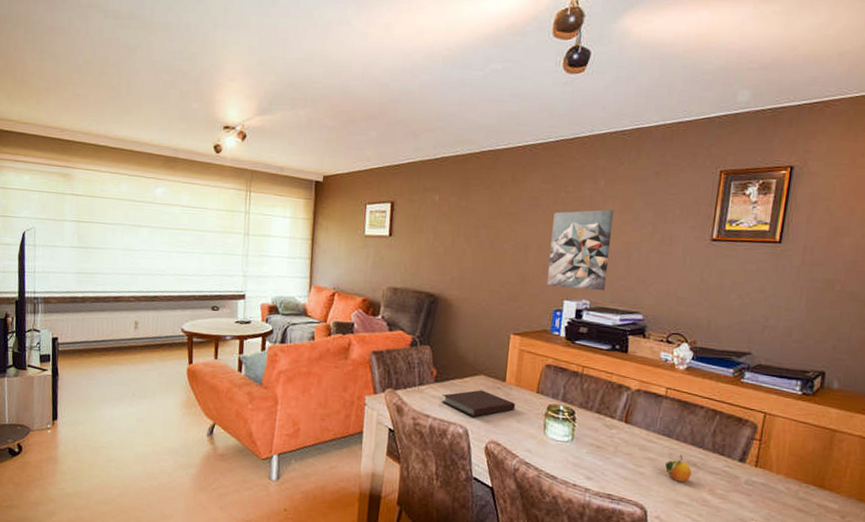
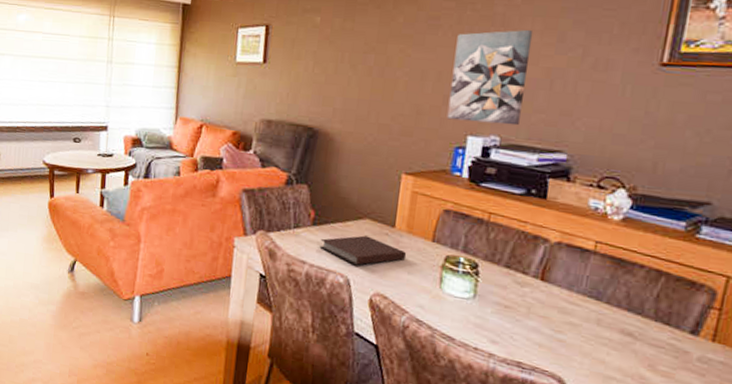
fruit: present [665,454,692,483] -> none [591,321,626,355]

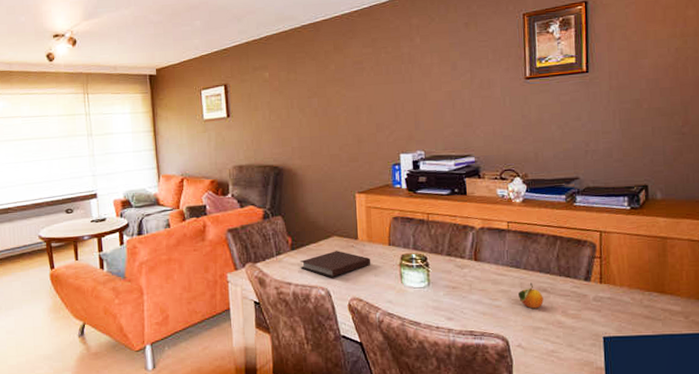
wall art: present [447,30,534,126] -> none [378,64,436,143]
fruit: none [591,321,626,355] -> present [518,282,544,309]

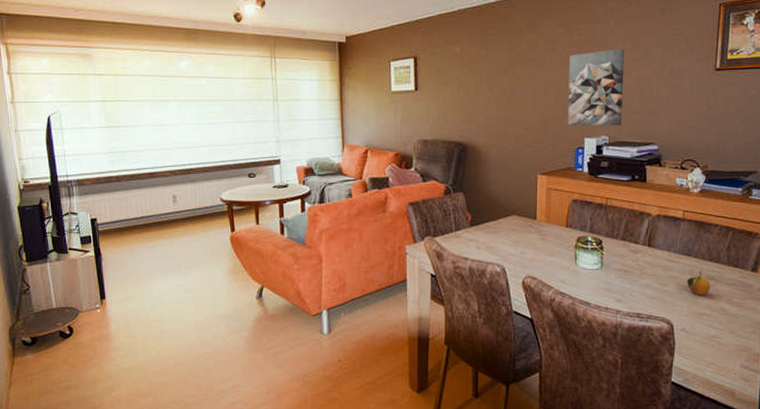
notebook: present [300,251,371,277] -> none [478,229,548,255]
wall art: none [378,64,436,143] -> present [567,49,625,126]

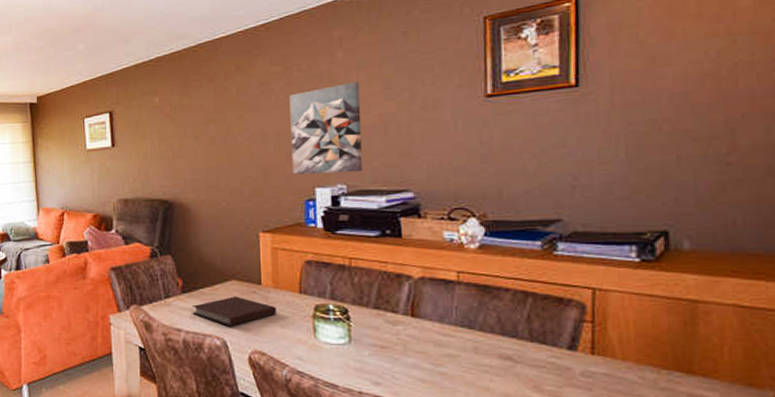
notebook: none [478,229,548,255] -> present [192,296,277,326]
fruit: present [687,270,711,296] -> none [471,347,507,380]

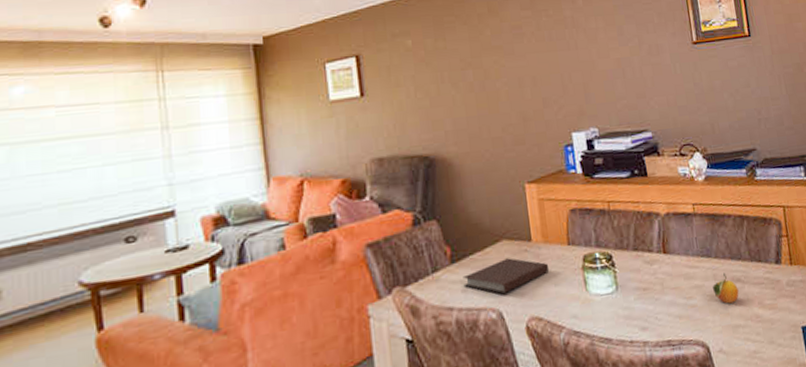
wall art: present [289,82,362,175] -> none [540,28,609,121]
fruit: none [471,347,507,380] -> present [712,272,739,304]

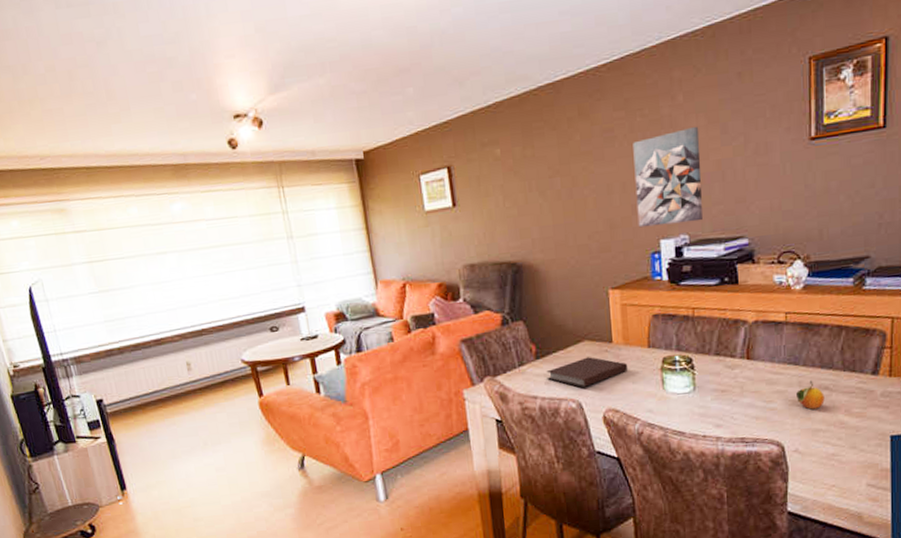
wall art: none [540,28,609,121] -> present [633,127,703,228]

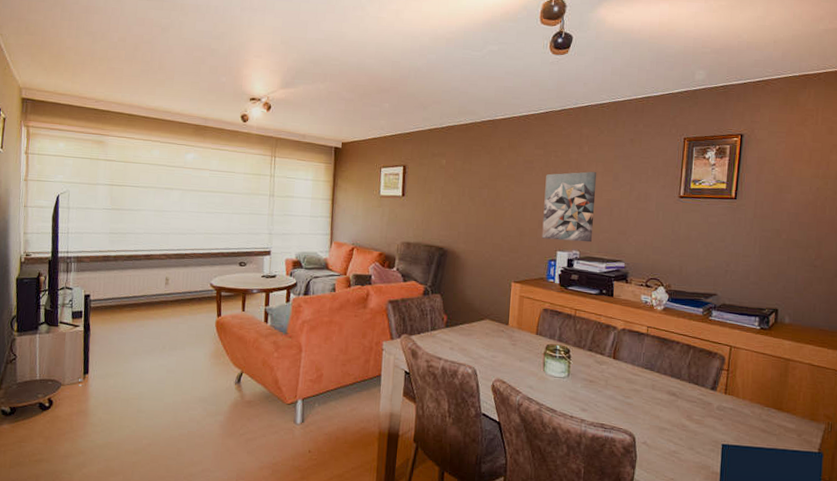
notebook: present [546,357,628,387] -> none [452,333,518,357]
fruit: present [796,380,825,410] -> none [649,385,672,410]

